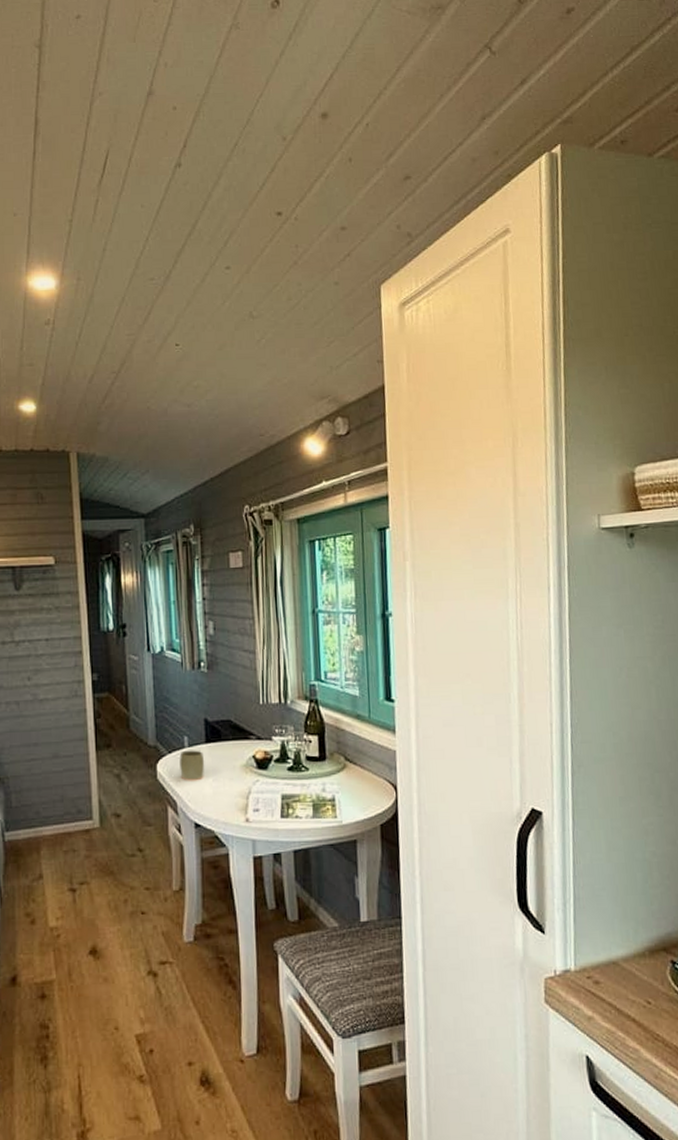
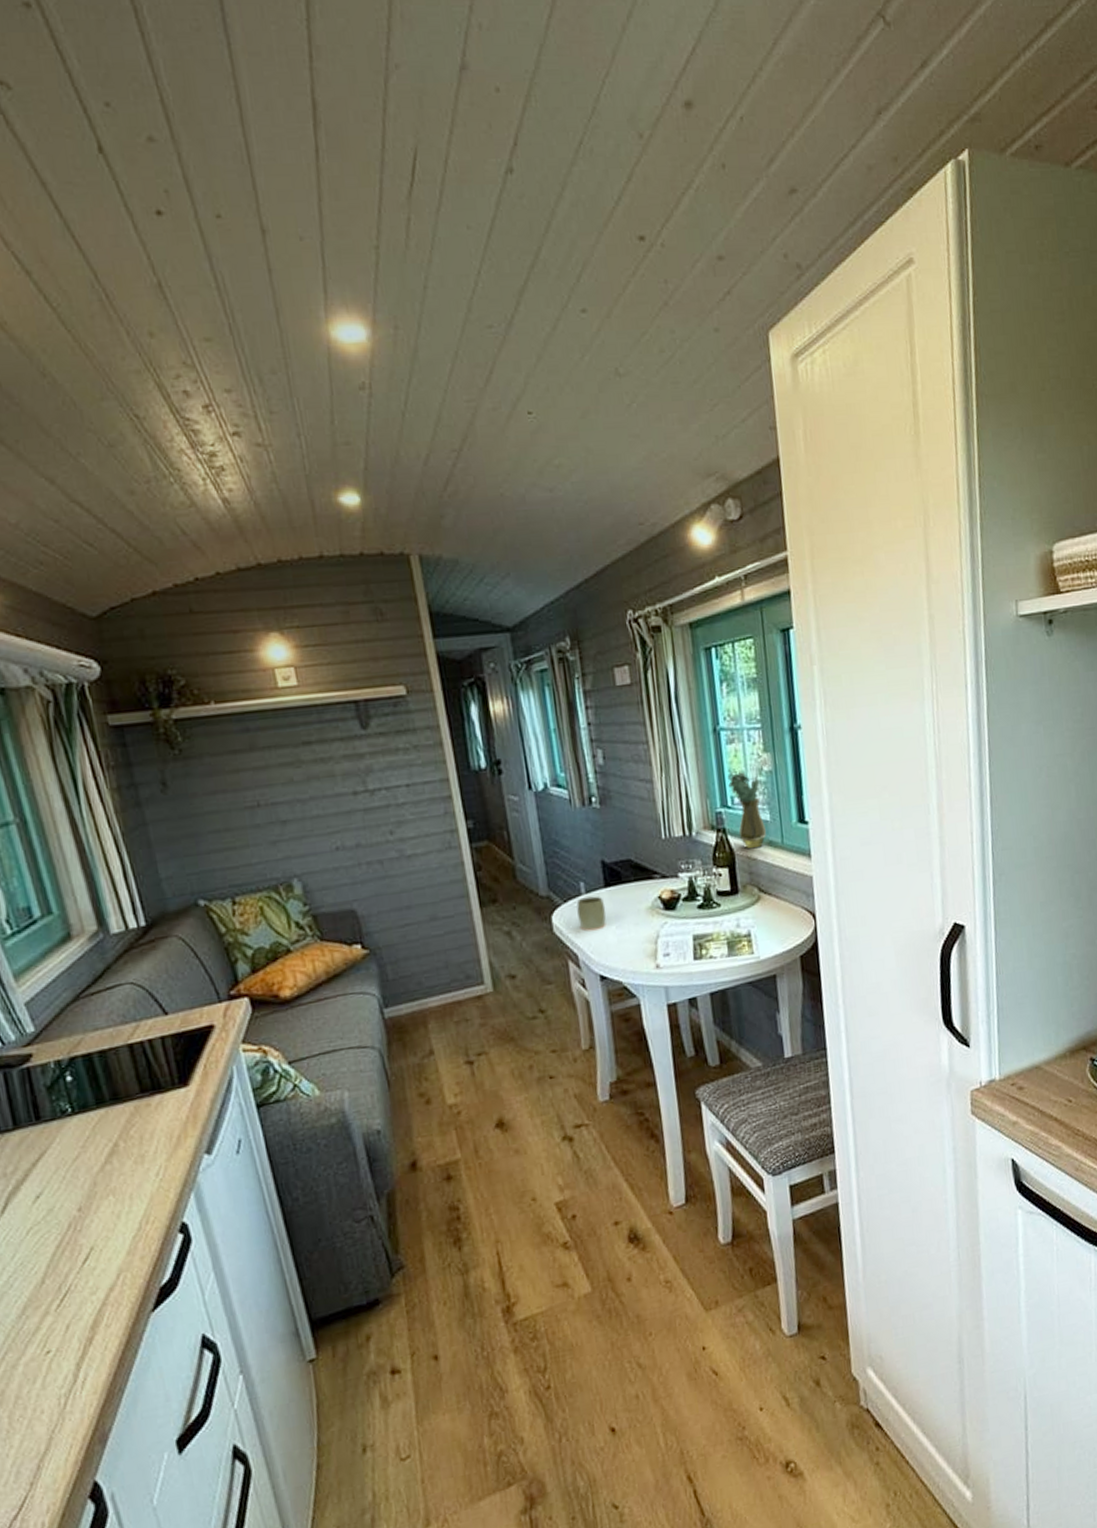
vase: none [322,647,355,720] -> present [727,769,766,849]

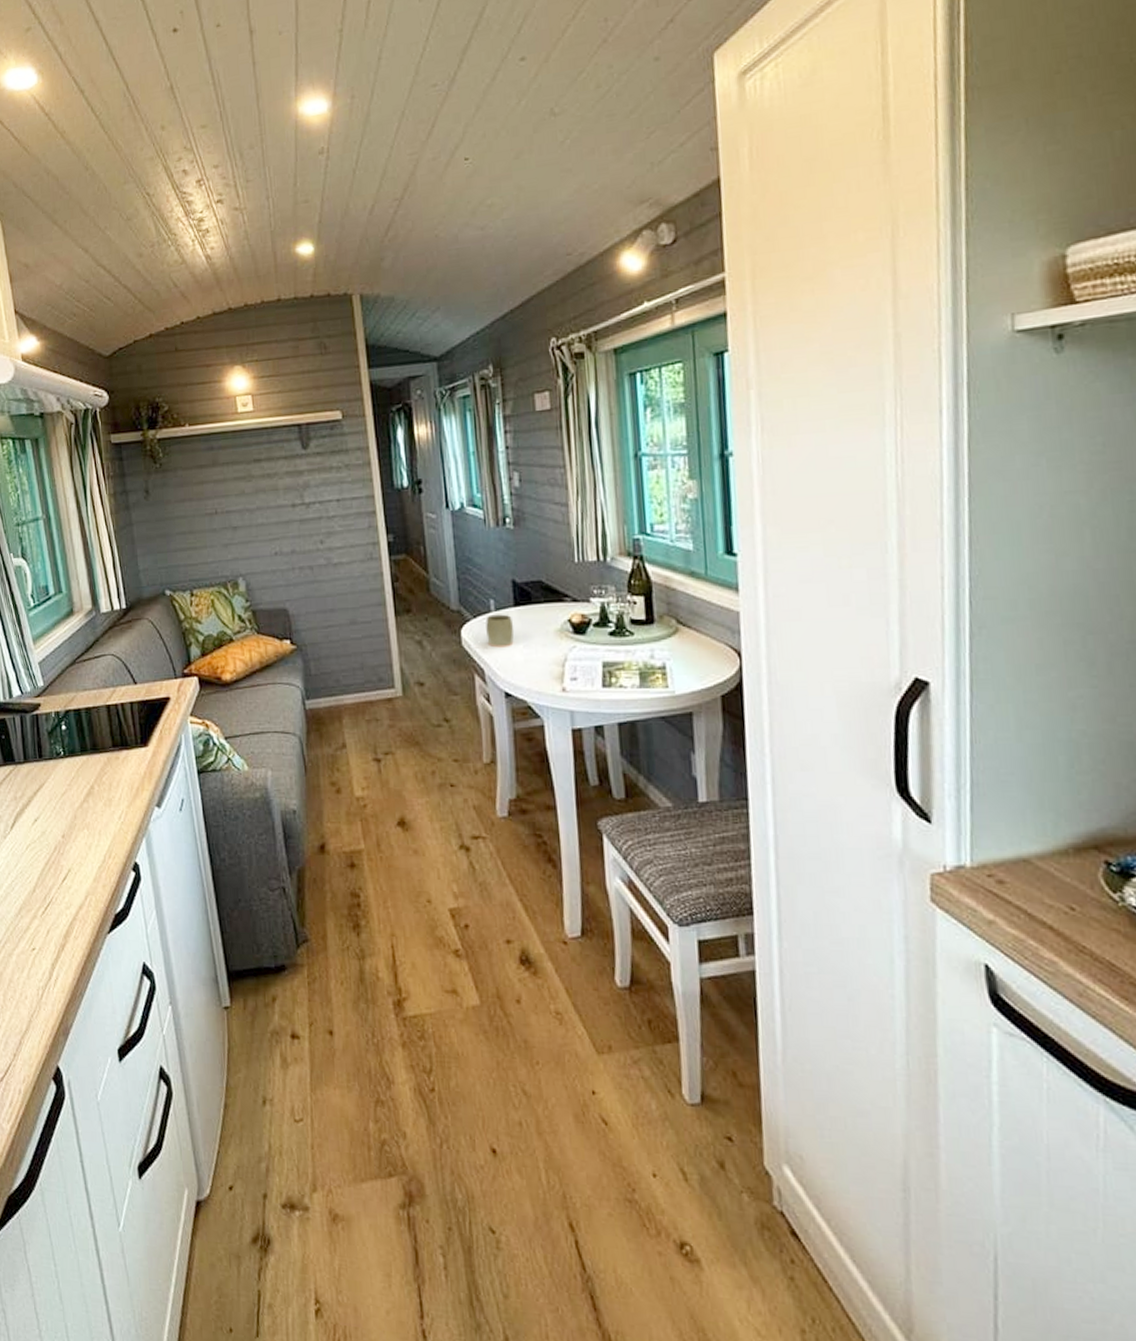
vase: present [727,769,766,849] -> none [647,496,688,579]

